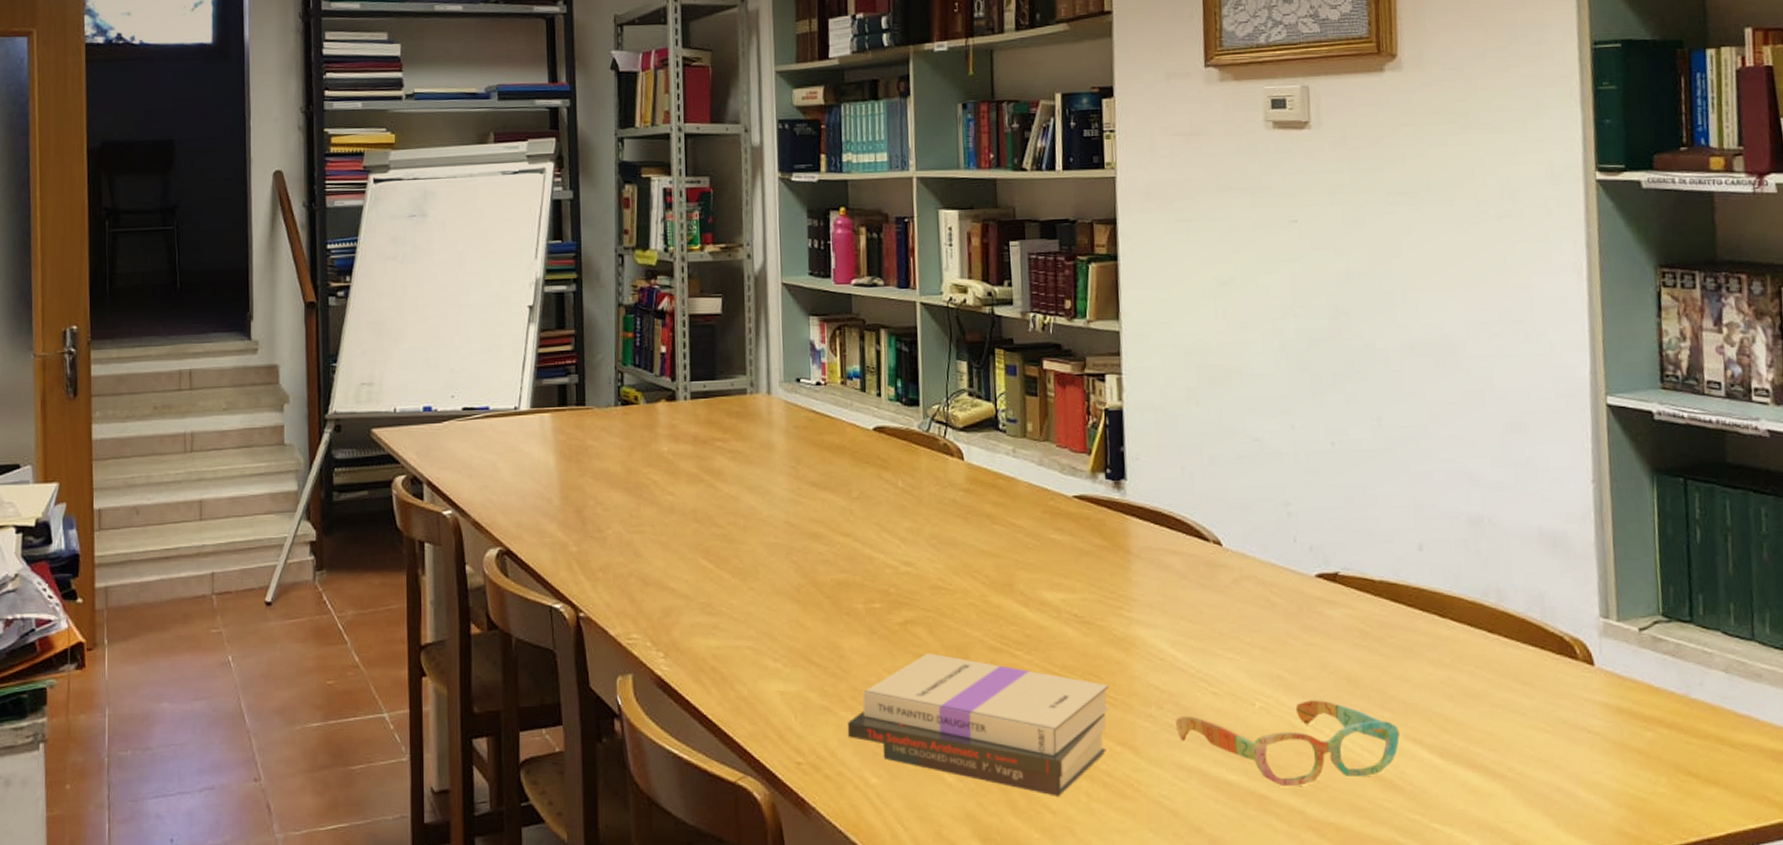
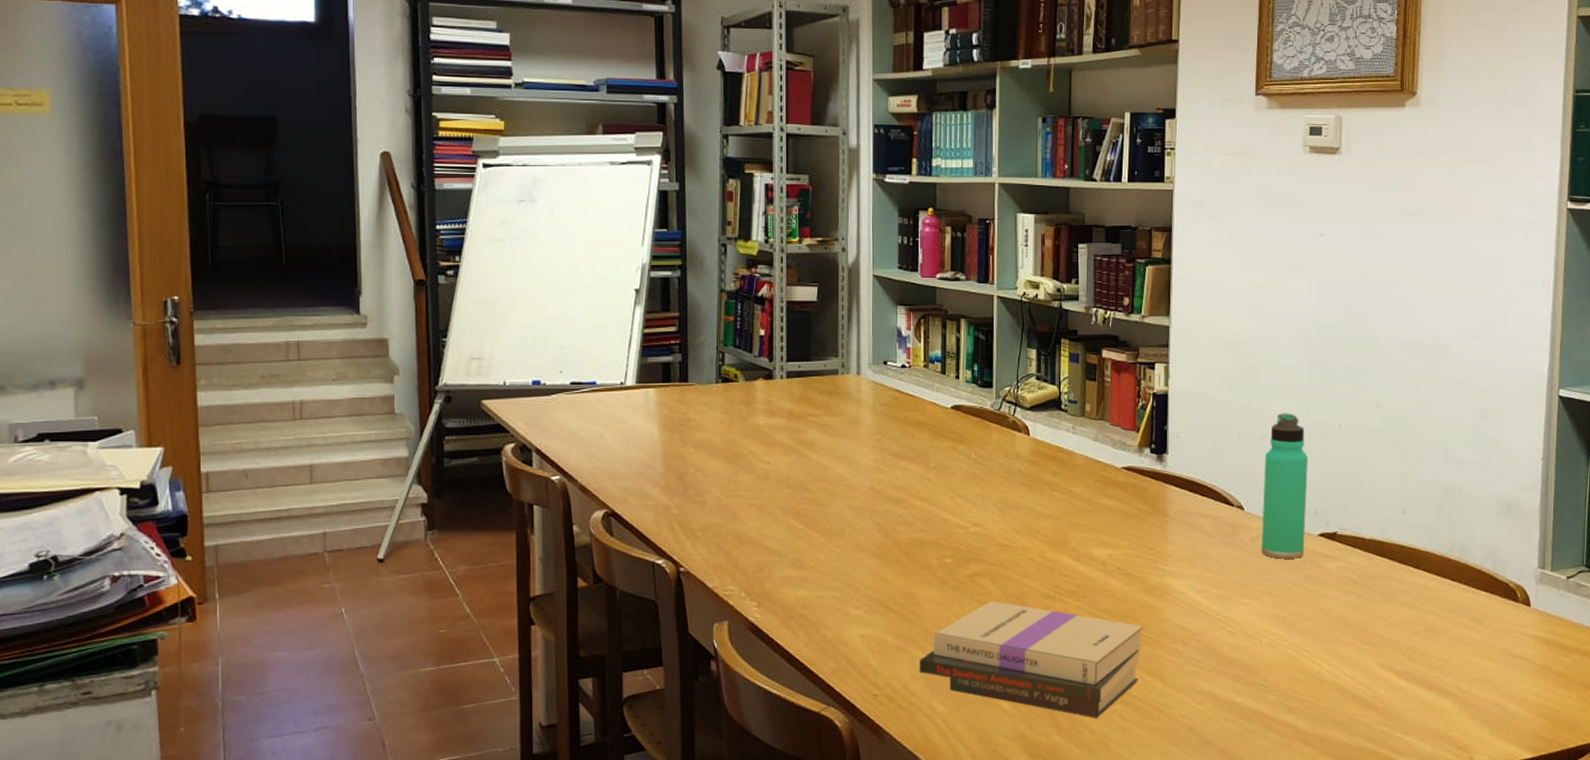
eyeglasses: present [1176,700,1400,787] -> none [1197,636,1376,707]
thermos bottle: none [1243,430,1300,605] -> present [1261,413,1308,559]

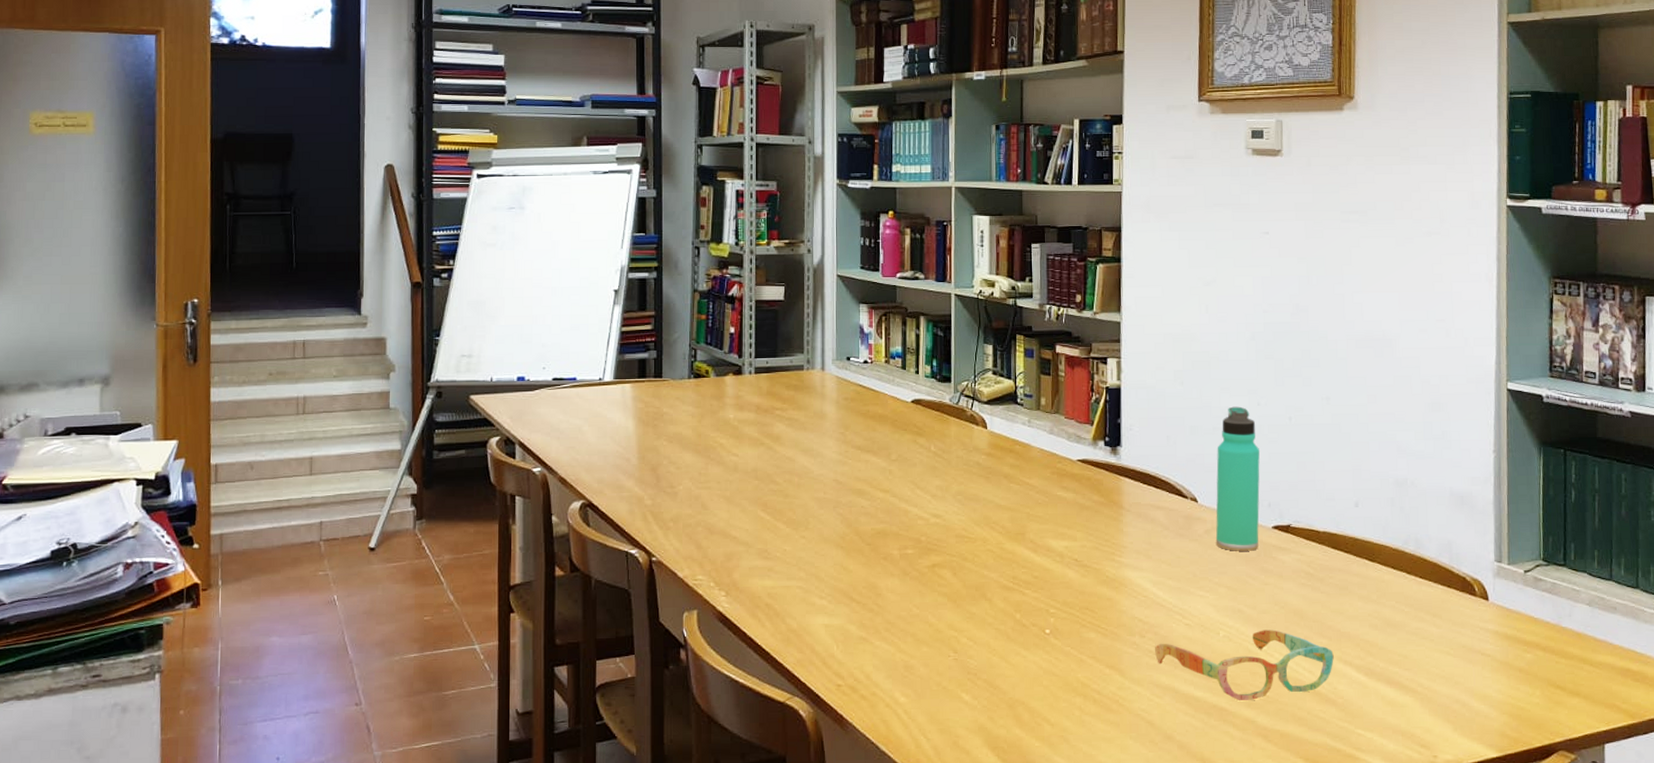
books: present [919,600,1144,718] -> none [881,591,1101,711]
eyeglasses: none [1197,636,1376,707] -> present [1155,629,1334,702]

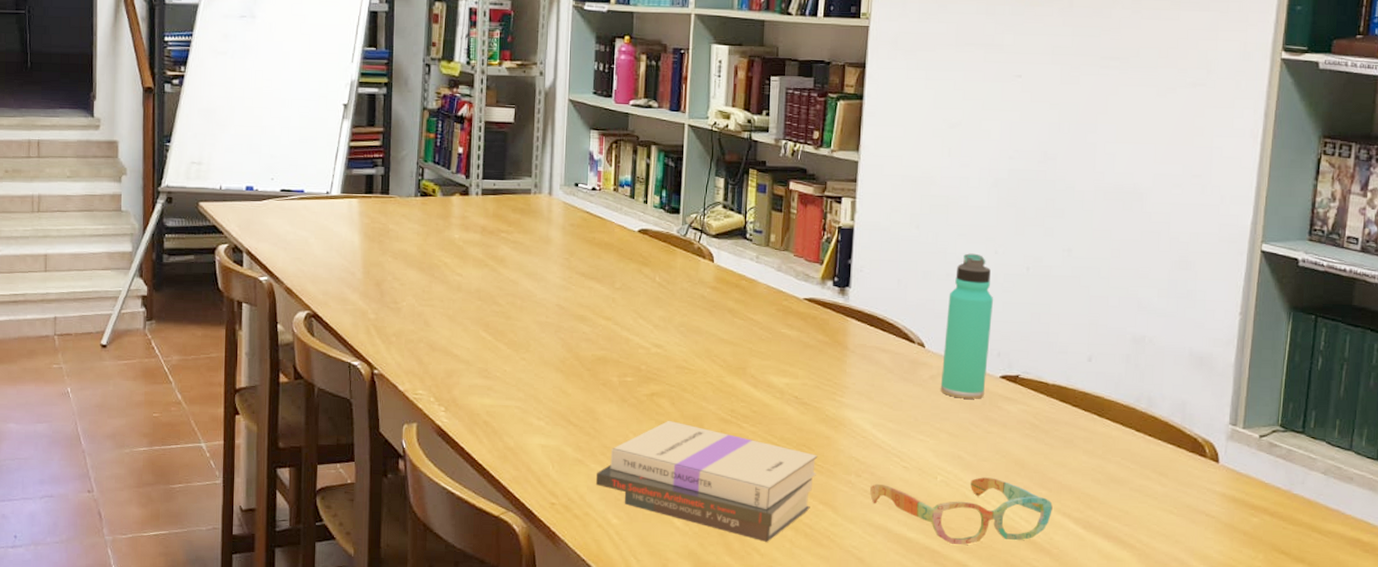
books: none [881,591,1101,711] -> present [595,420,818,542]

